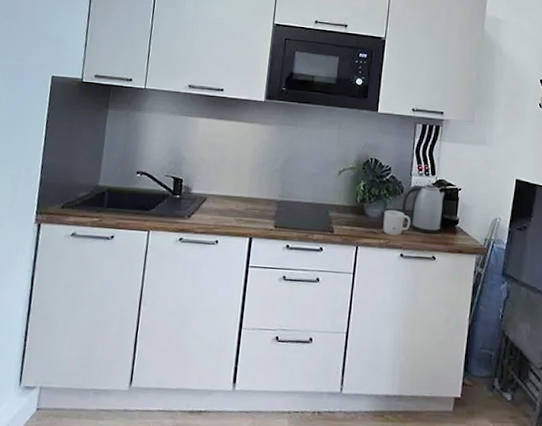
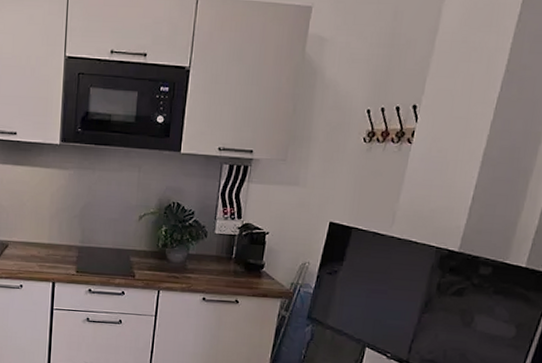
mug: present [383,209,411,236] -> none [185,254,215,280]
kettle: present [401,184,445,234] -> none [204,228,251,279]

